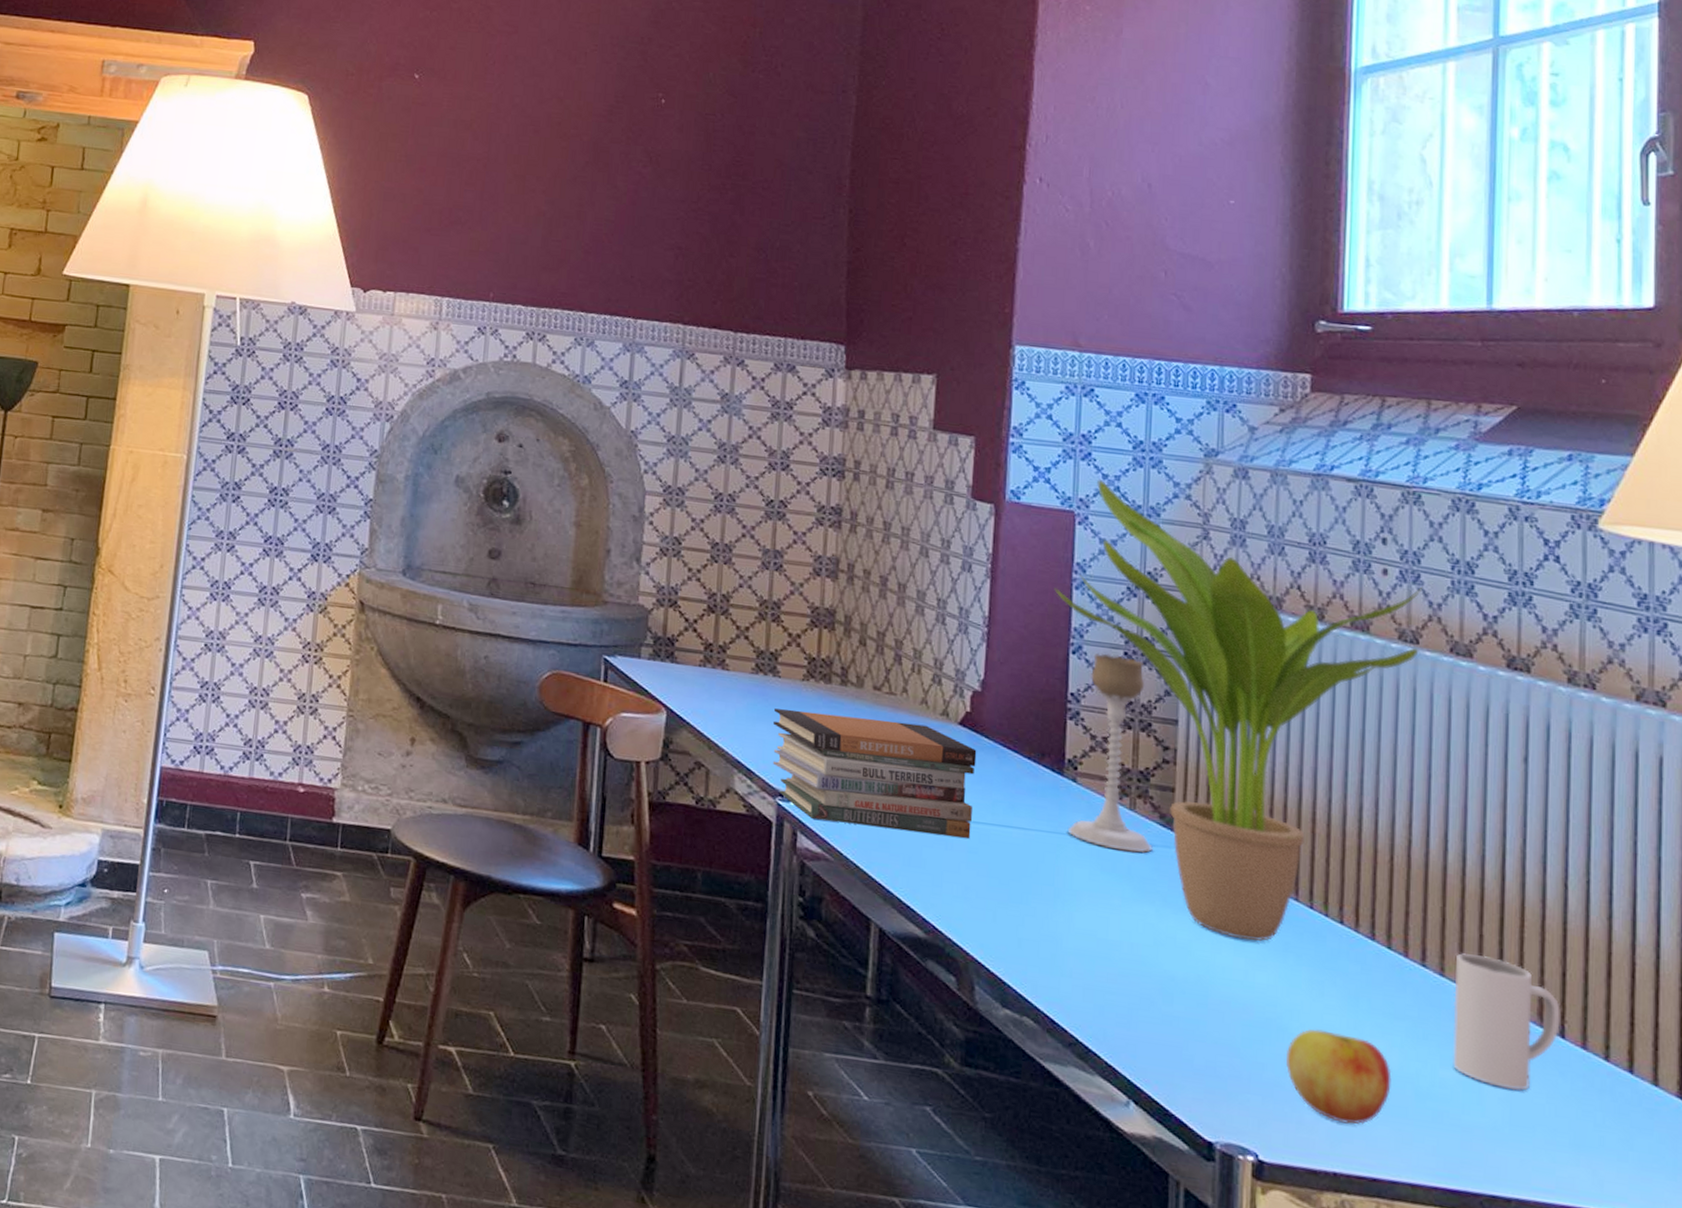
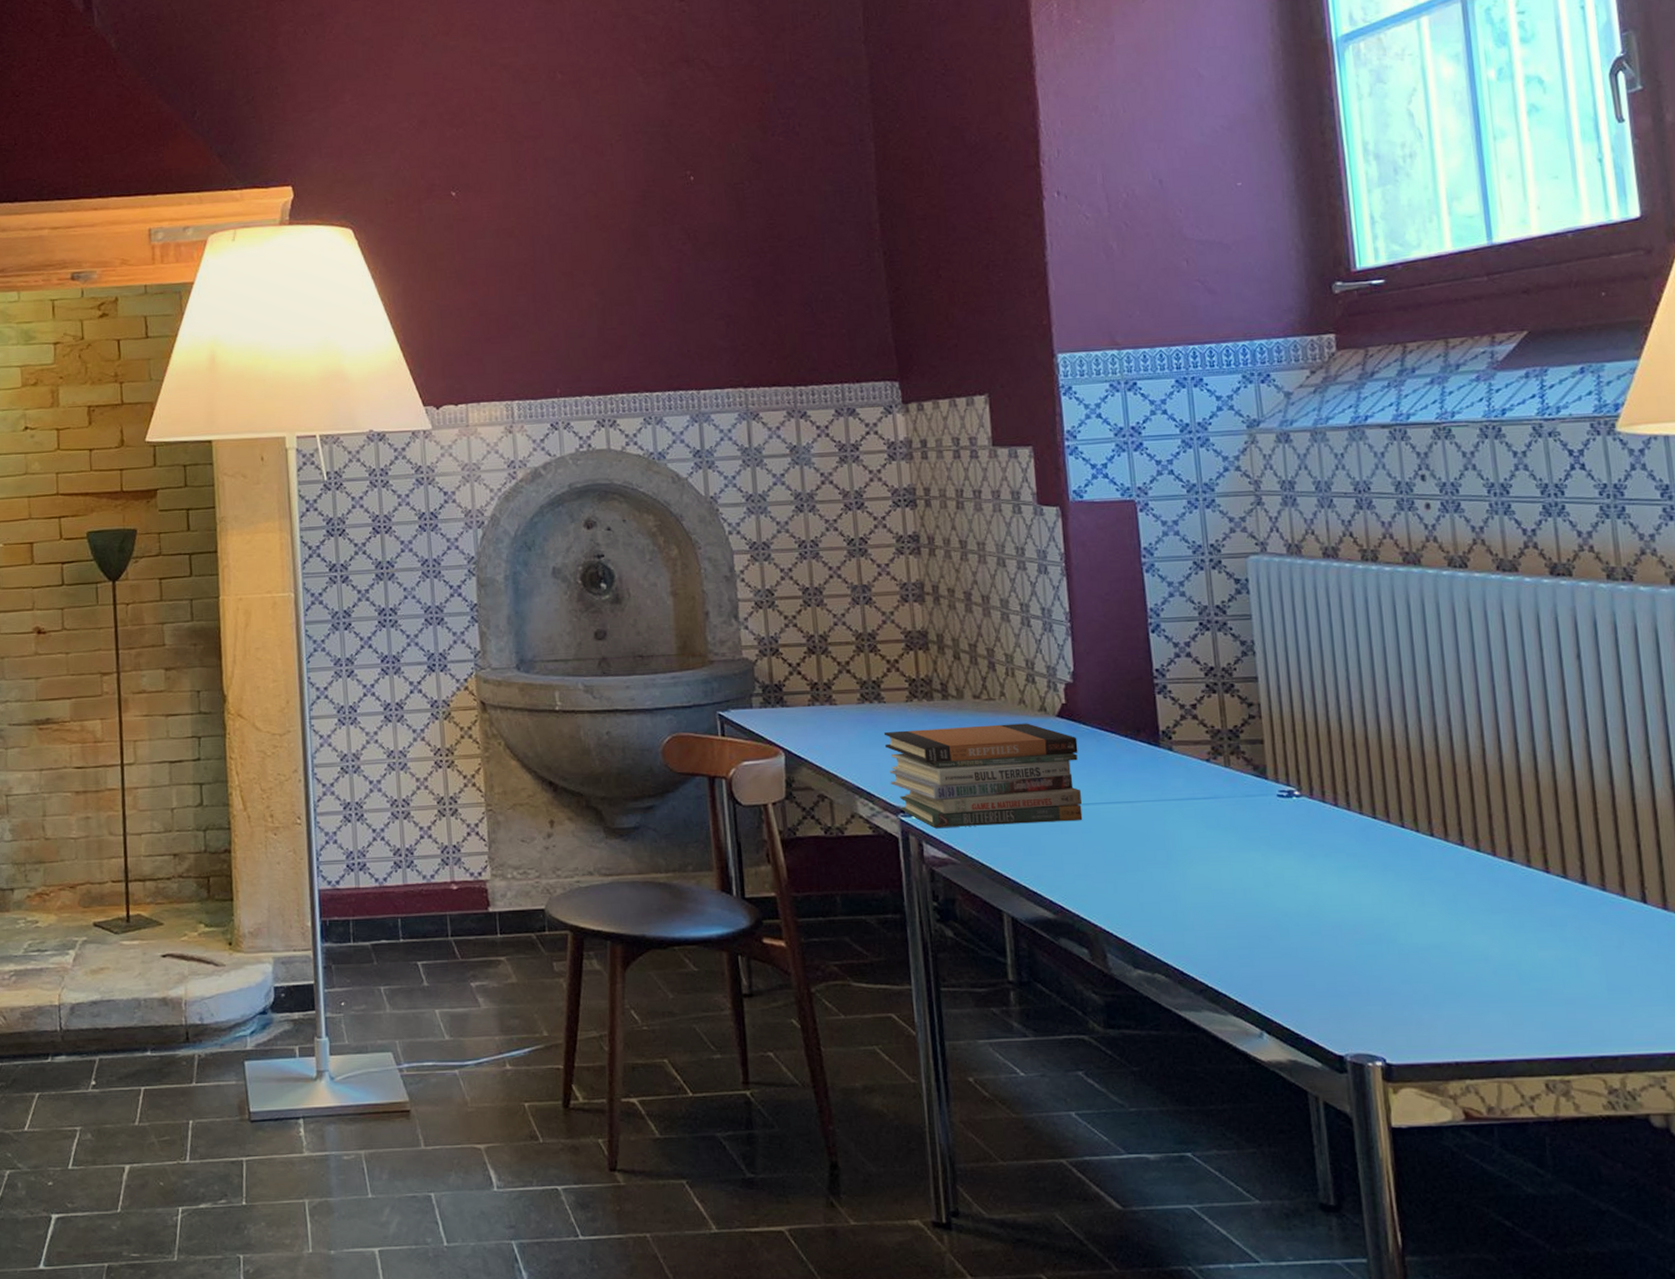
potted plant: present [1054,480,1423,941] -> none [1126,466,1469,867]
candle holder: present [1067,653,1153,854] -> none [1170,626,1251,807]
apple: present [1286,1029,1392,1125] -> none [1398,936,1497,1016]
mug: present [1453,953,1561,1091] -> none [1540,841,1641,959]

